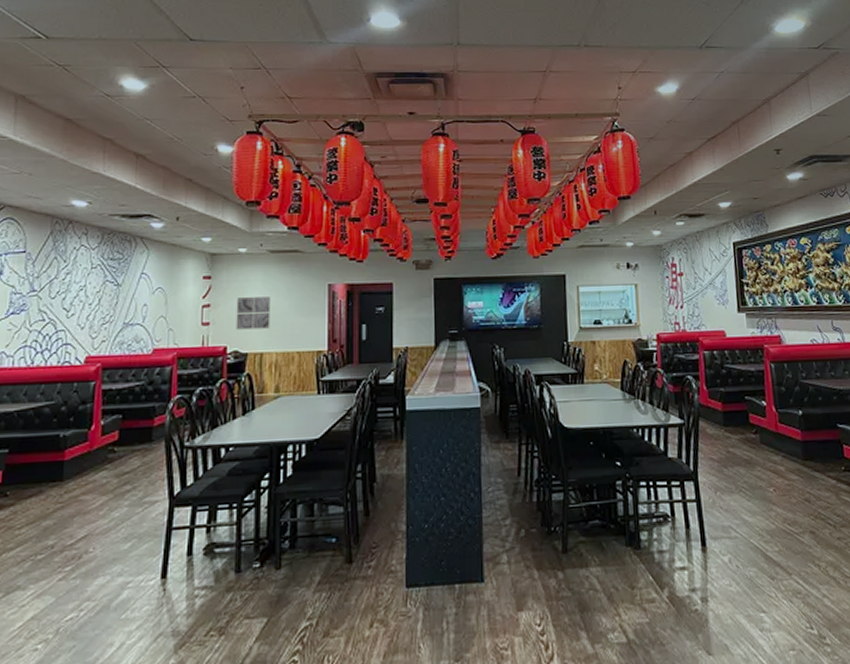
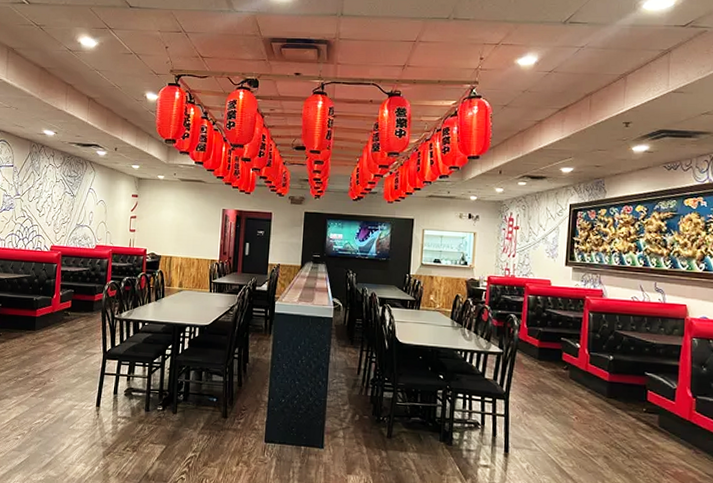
wall art: present [236,297,271,330] -> none [153,213,180,239]

